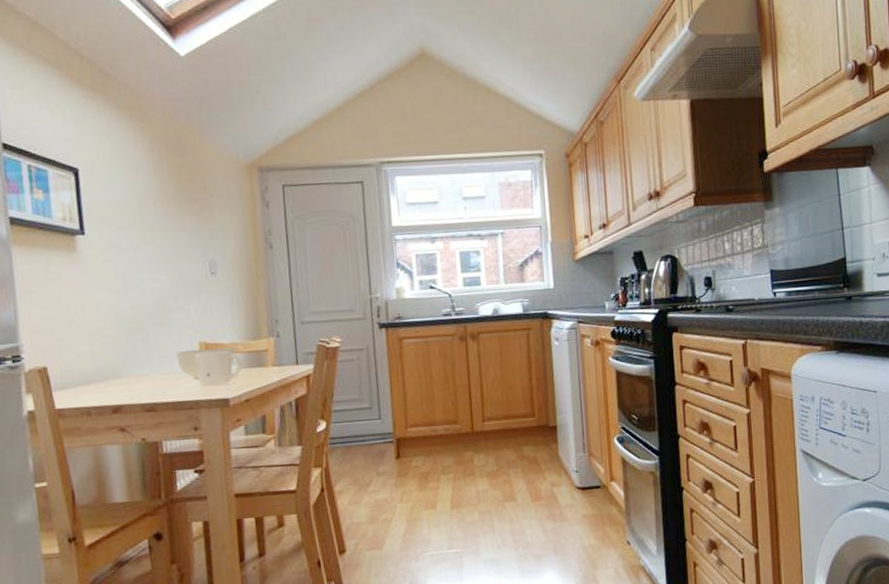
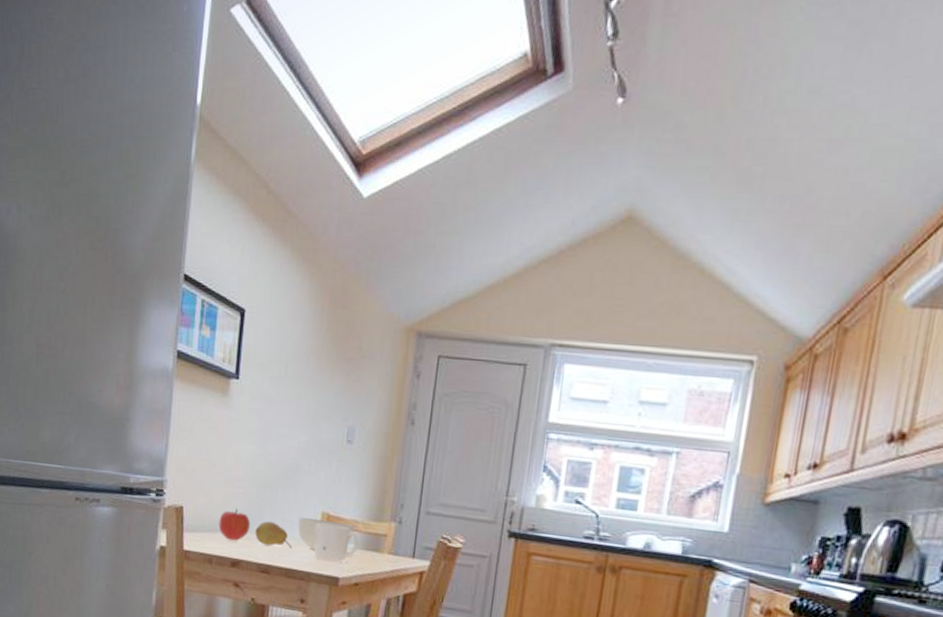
fruit: none [90,356,127,389] -> present [218,508,251,541]
fruit: none [132,361,176,386] -> present [255,520,293,550]

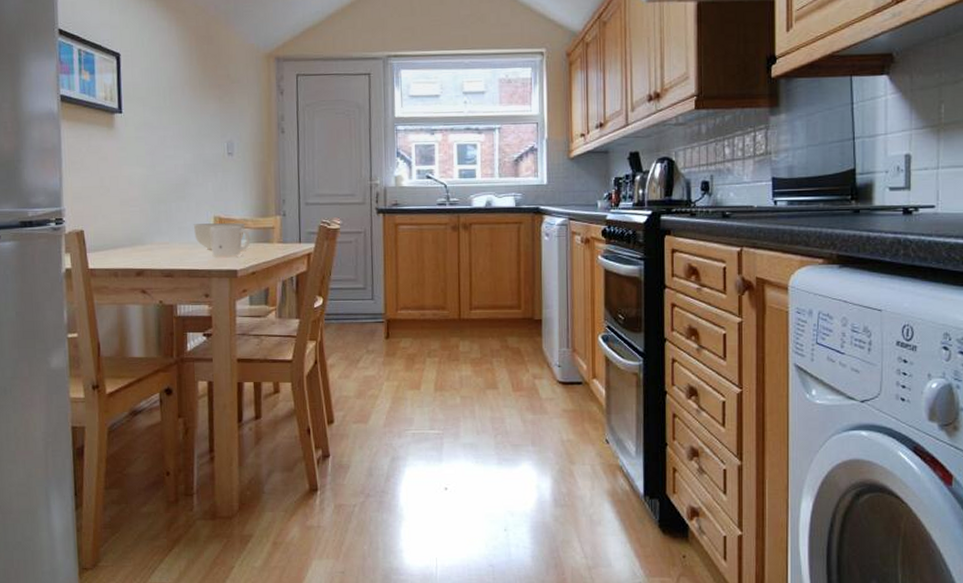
fruit: present [218,508,251,541] -> none [119,224,150,253]
fruit: present [255,520,293,550] -> none [155,231,192,253]

